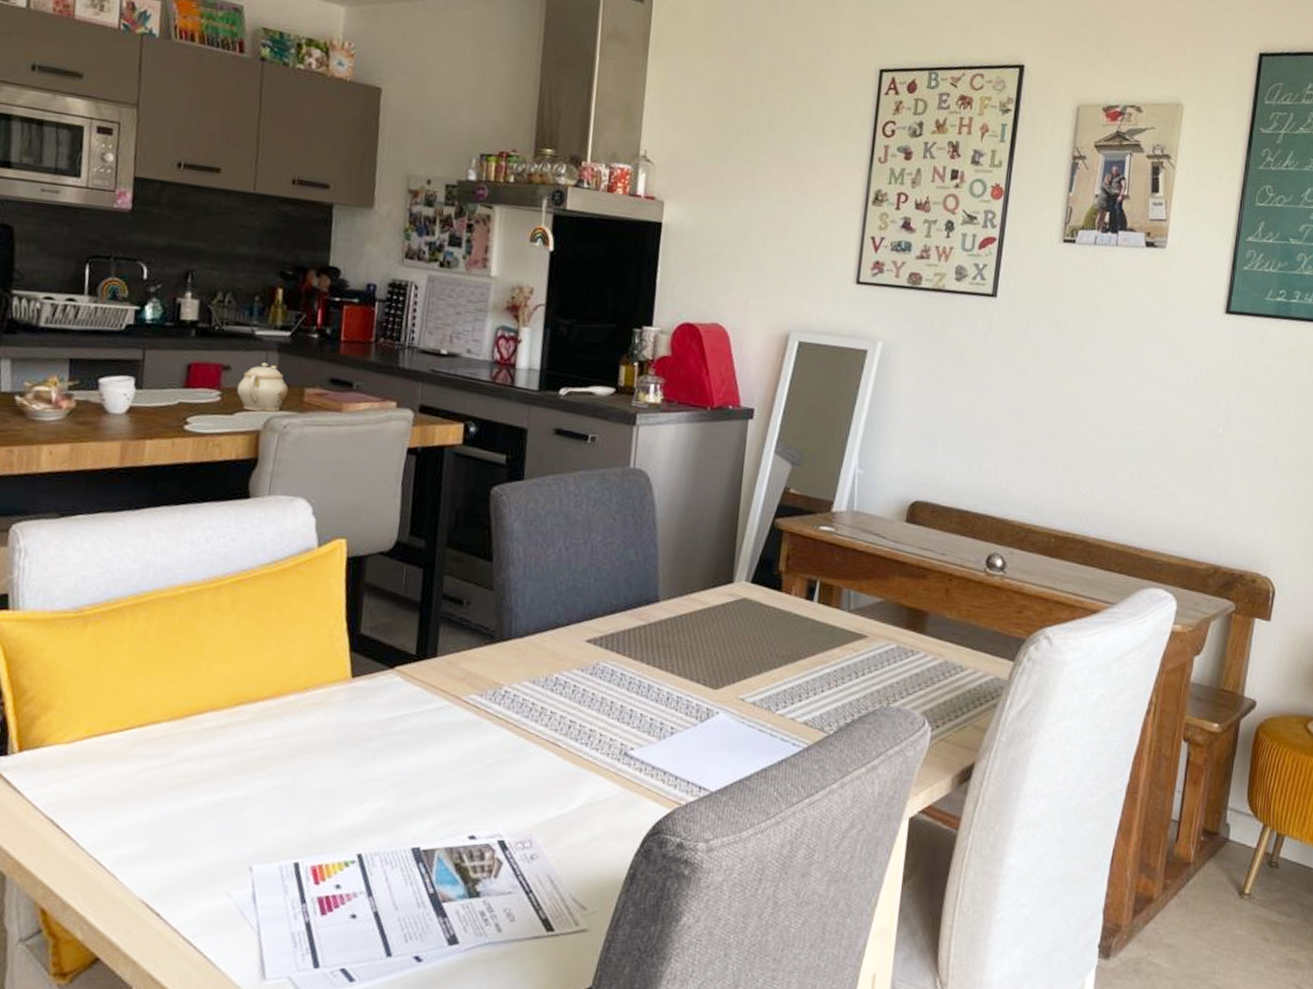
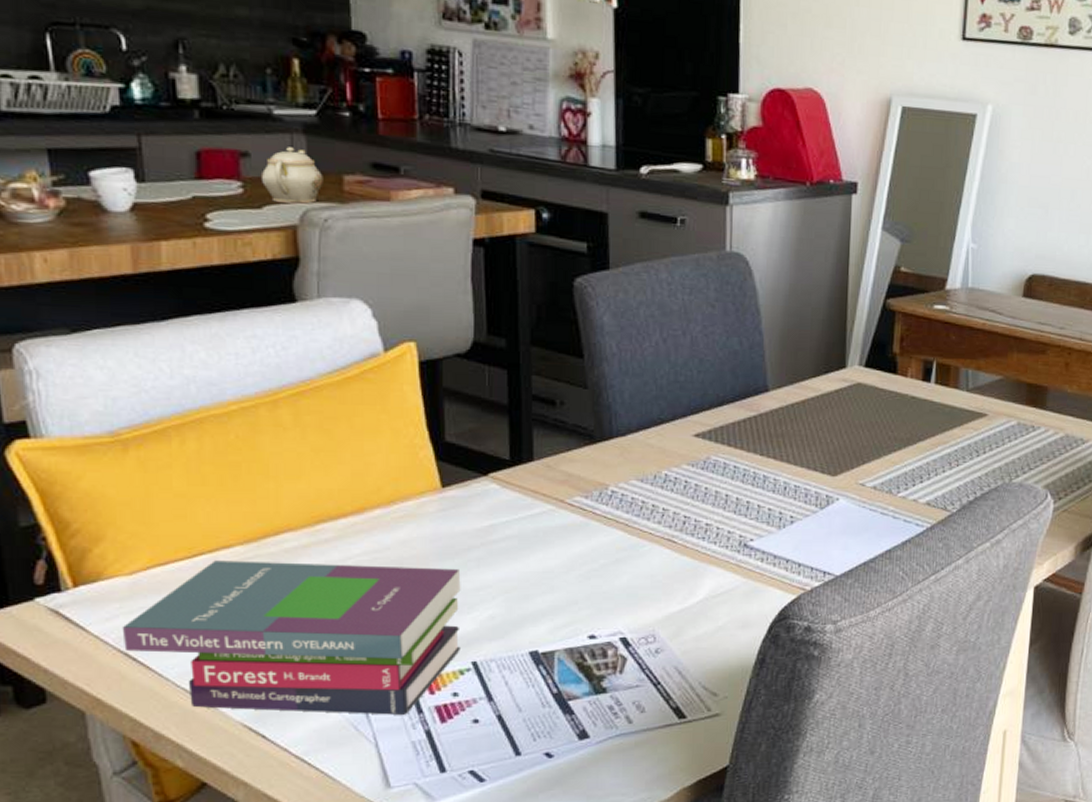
books: none [51,735,358,904] -> present [122,560,461,715]

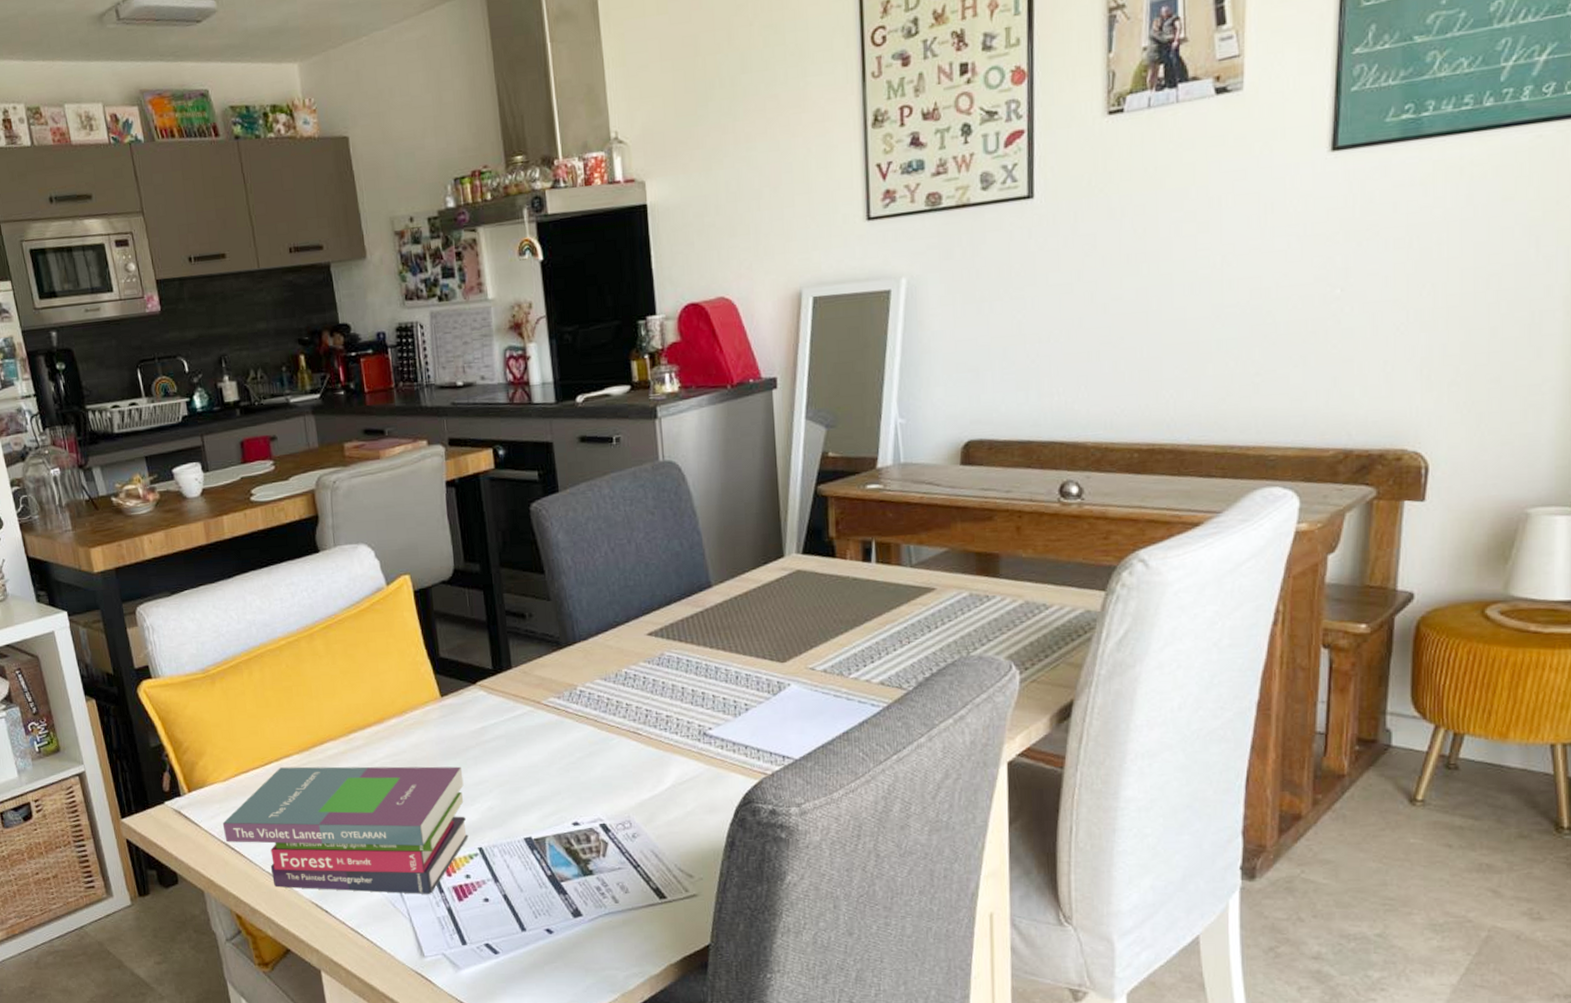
teapot: present [260,147,323,205] -> none [285,427,330,474]

